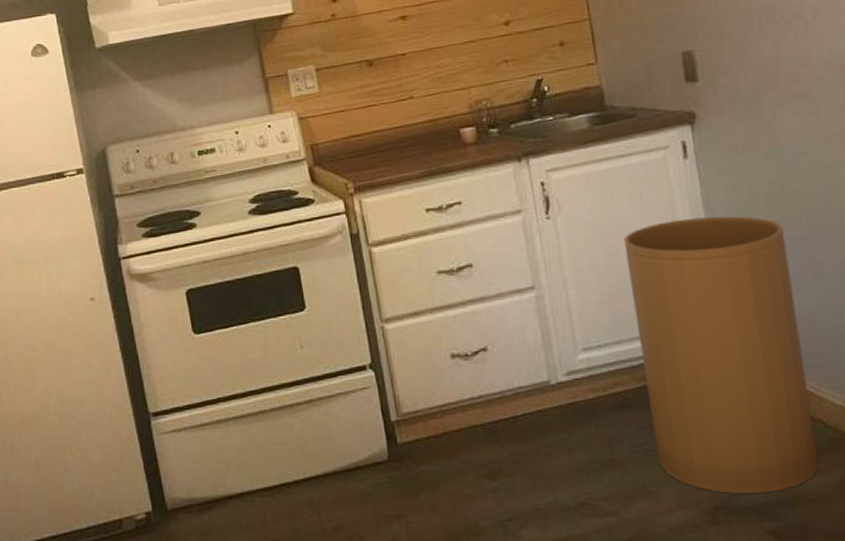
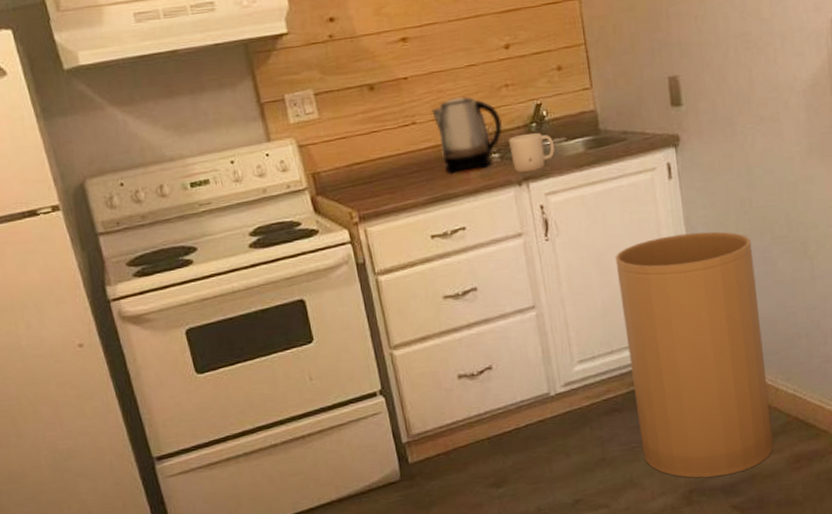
kettle: none [429,71,502,147] -> present [431,95,503,173]
mug: none [508,108,557,148] -> present [509,133,555,173]

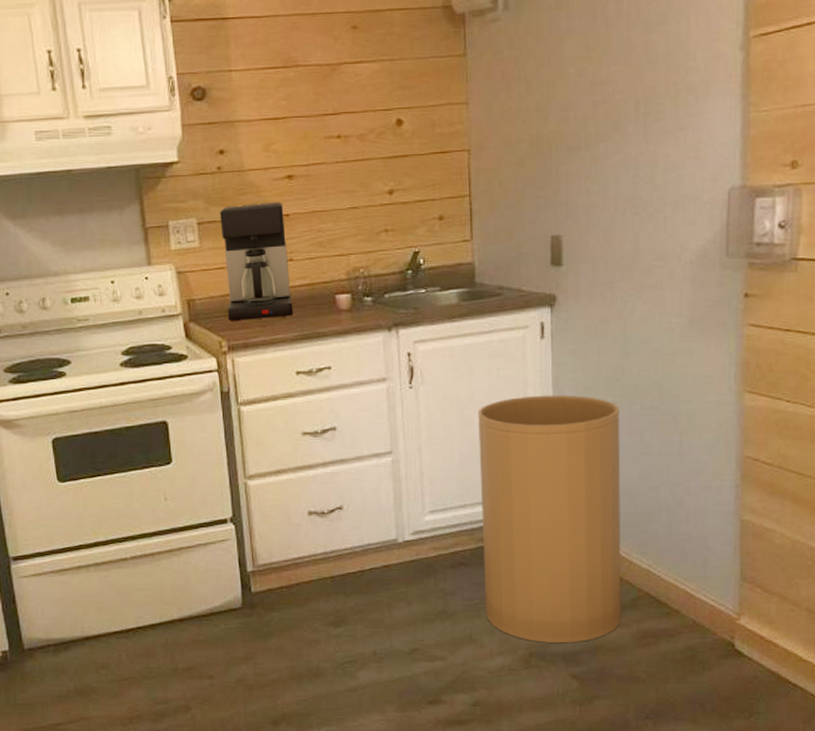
coffee maker: none [335,65,422,191] -> present [219,201,293,321]
kettle: present [431,95,503,173] -> none [309,237,379,312]
mug: present [509,133,555,173] -> none [383,280,429,318]

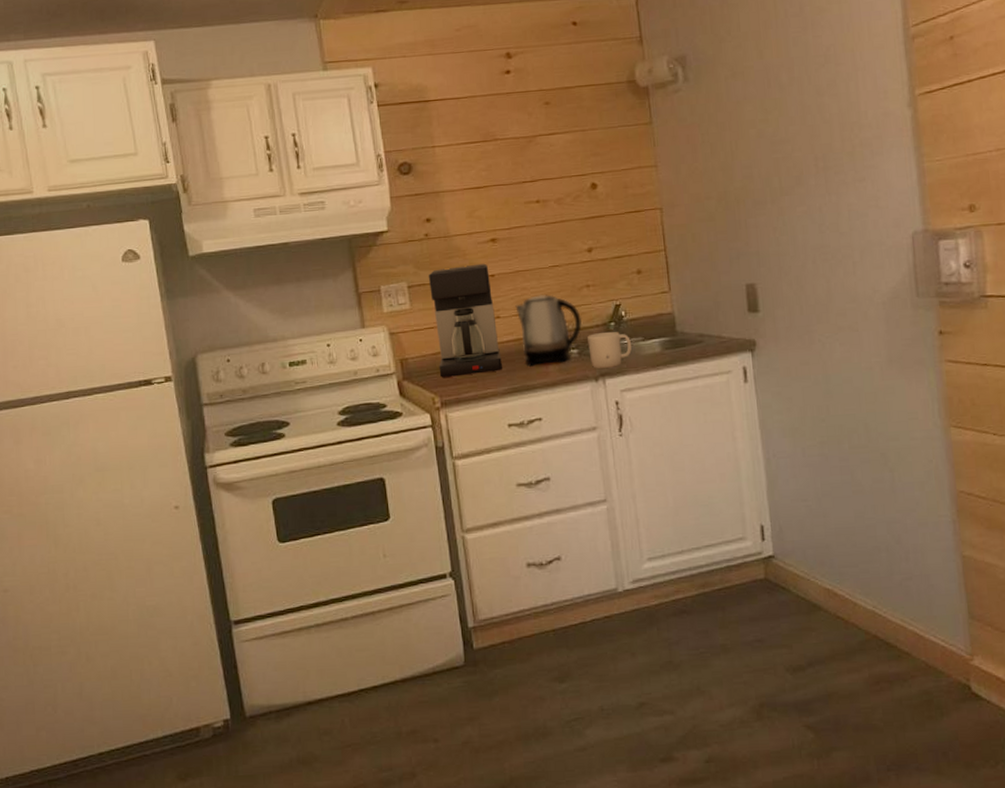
kettle: none [309,237,379,312] -> present [515,293,582,365]
mug: none [383,280,429,318] -> present [587,332,632,369]
garbage can: present [477,395,622,644] -> none [688,436,851,693]

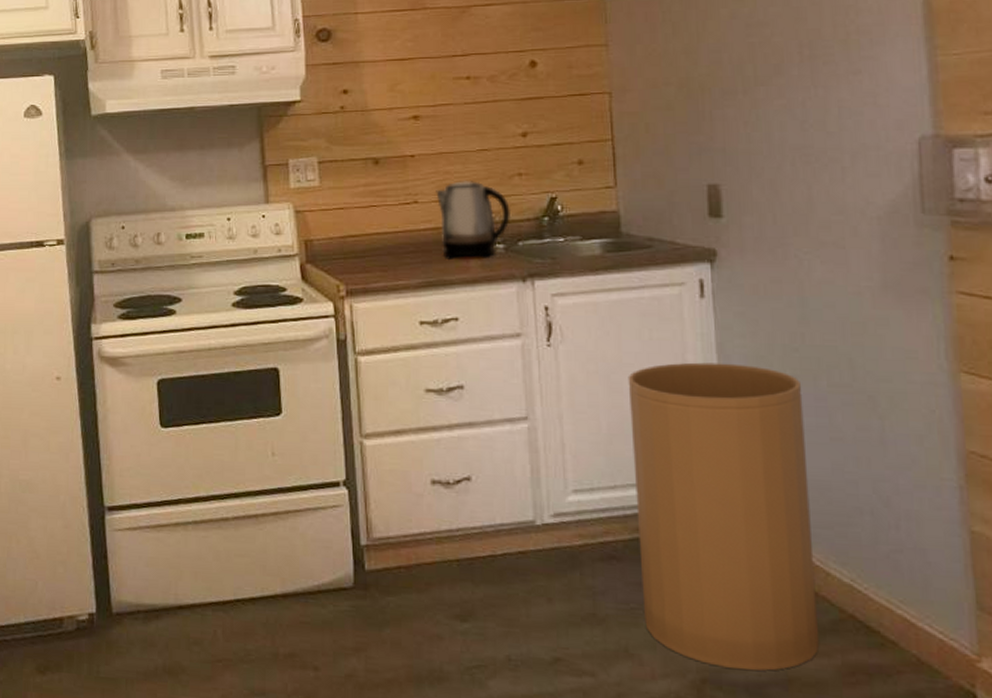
coffee maker: present [428,263,502,378] -> none [341,142,417,264]
mug: present [587,332,632,369] -> none [516,228,568,268]
garbage can: none [688,436,851,693] -> present [628,362,820,672]

